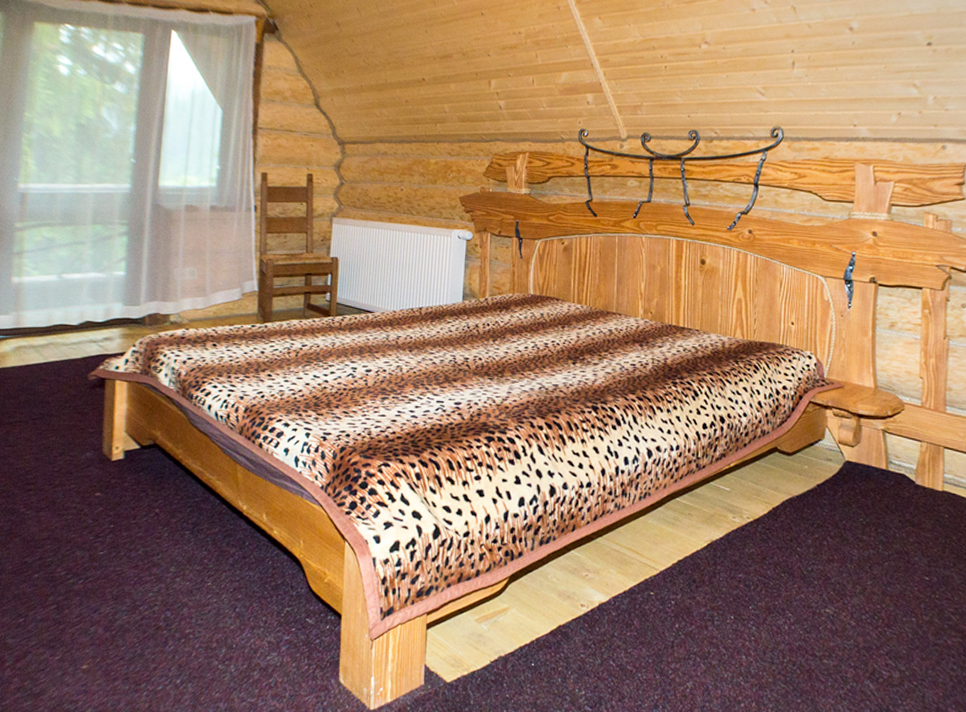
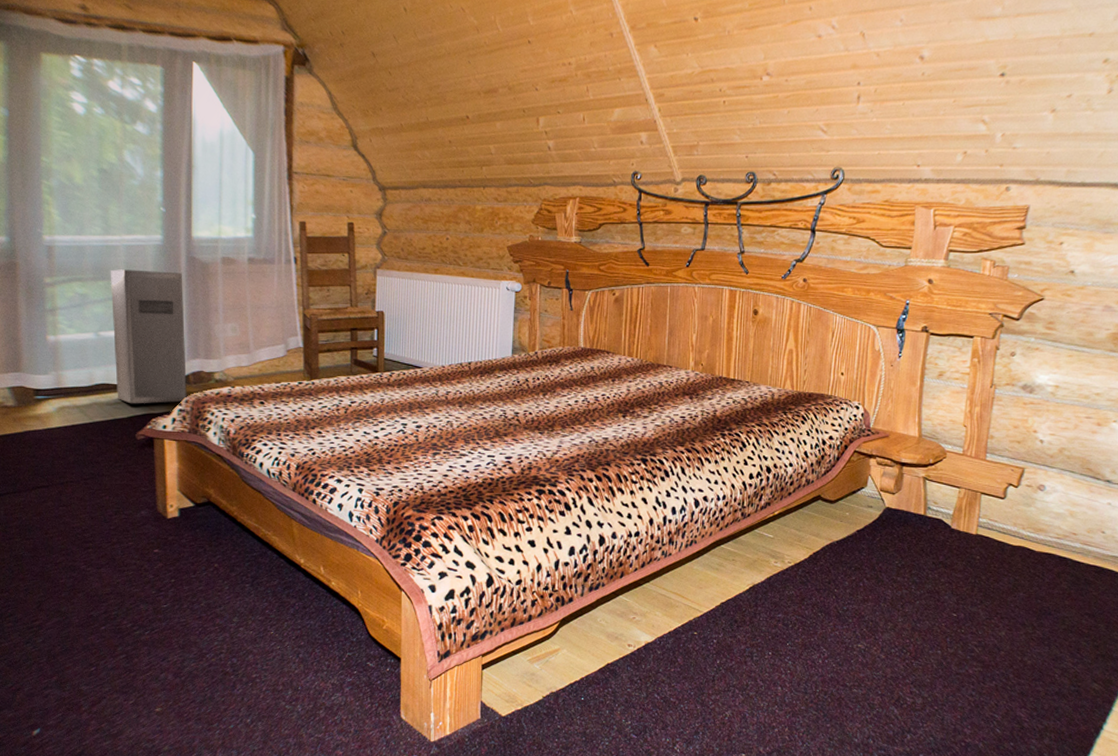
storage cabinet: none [73,215,146,345] -> present [111,269,187,404]

